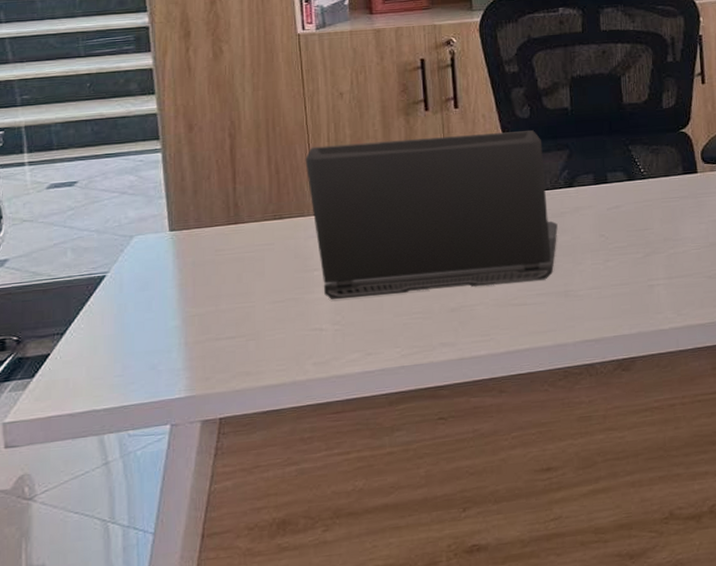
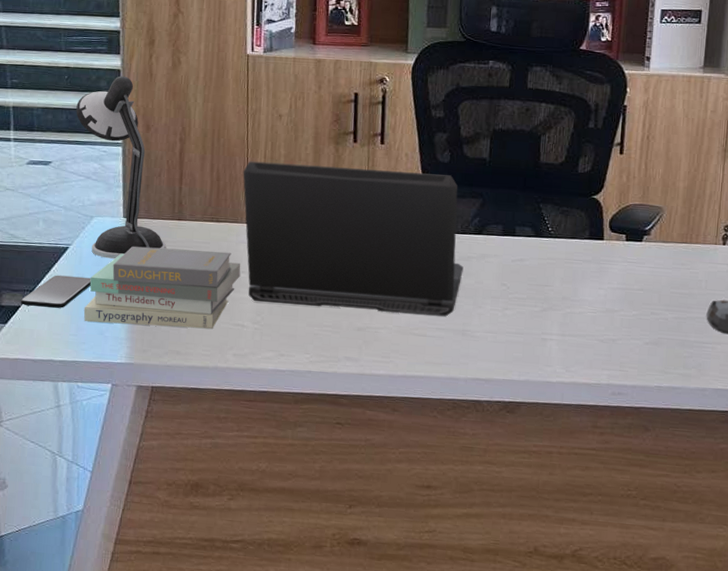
smartphone: none [49,306,136,352] -> present [20,275,91,308]
desk lamp: none [103,74,224,281] -> present [76,76,167,259]
books: none [129,250,313,358] -> present [83,246,241,329]

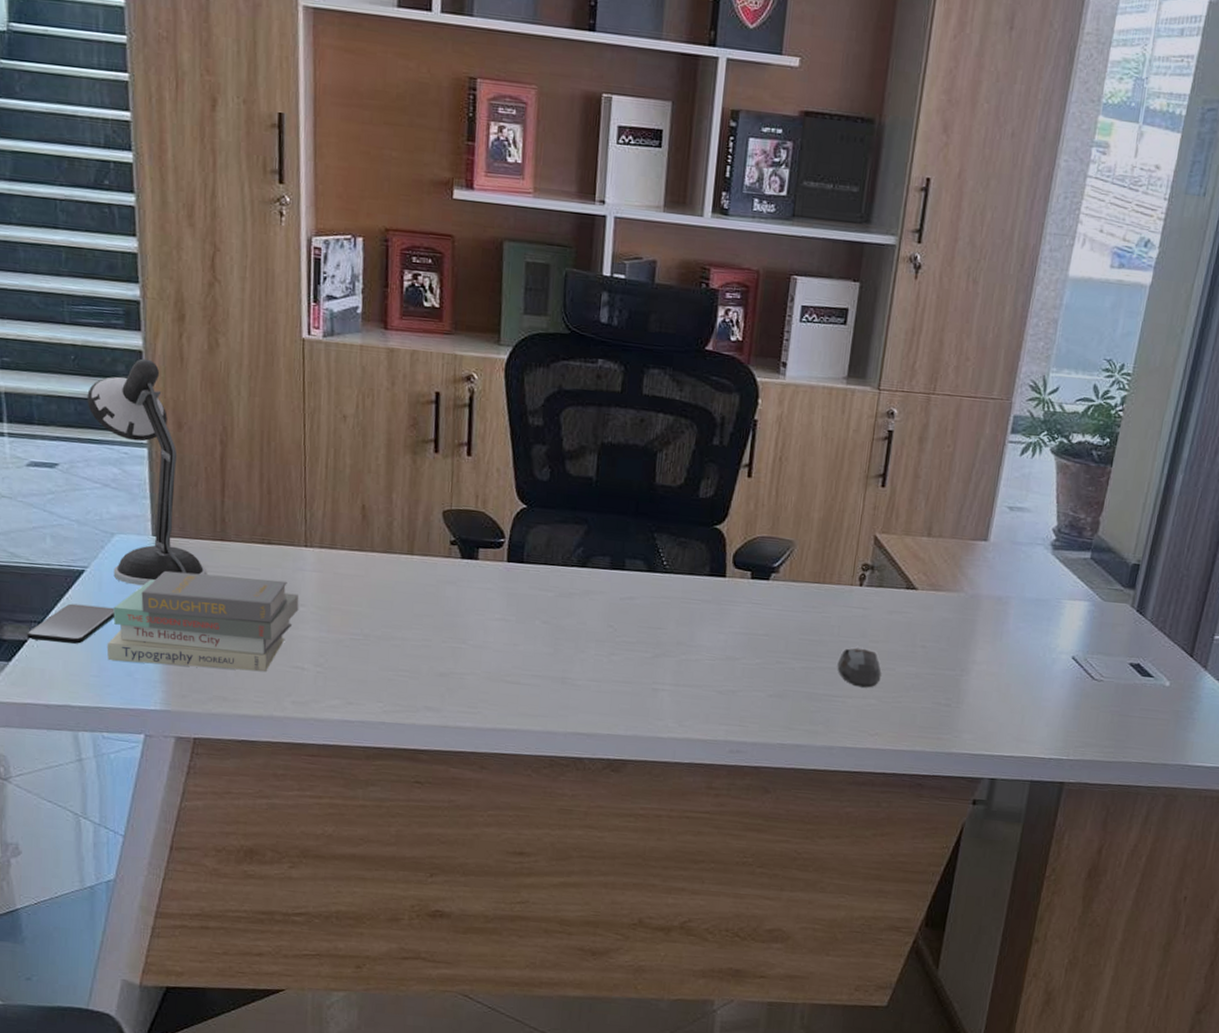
laptop computer: present [243,161,464,317] -> none [299,471,564,662]

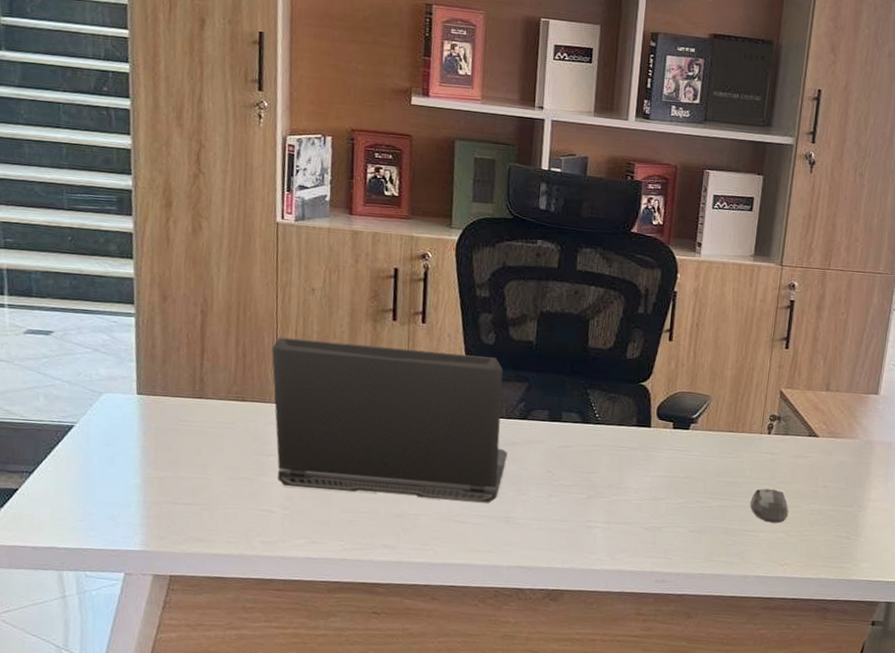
smartphone: present [26,603,115,644] -> none [18,455,100,492]
desk lamp: present [87,358,207,586] -> none [81,239,186,439]
books: present [106,571,299,672] -> none [92,425,270,515]
laptop computer: none [299,471,564,662] -> present [271,337,508,503]

